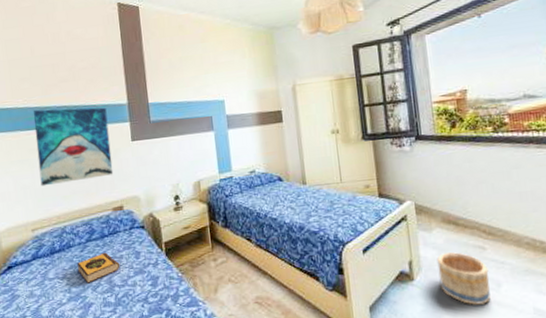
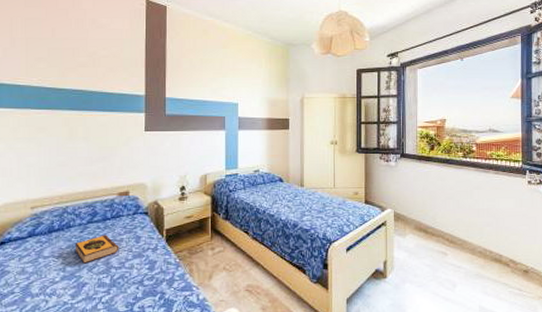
wall art: present [33,107,114,187] -> none [46,91,123,166]
basket: present [437,252,491,305] -> none [407,256,448,302]

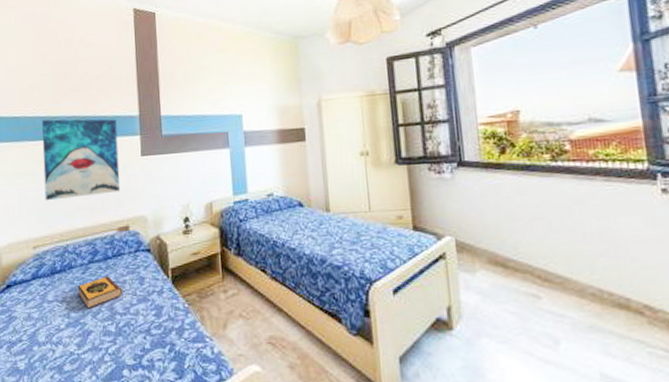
wall art: none [46,91,123,166] -> present [41,118,121,201]

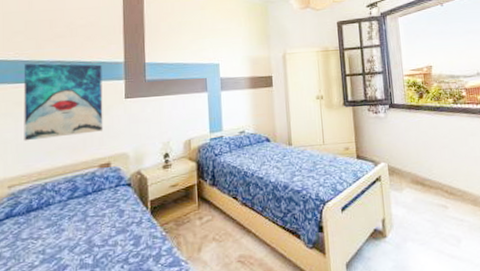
hardback book: present [77,276,123,309] -> none [54,210,102,244]

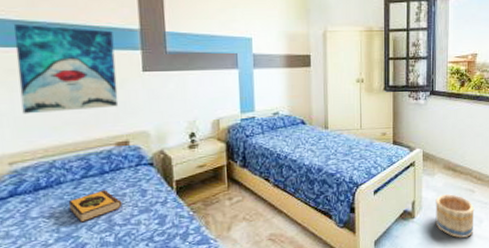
hardback book: none [54,210,102,244] -> present [68,189,123,223]
basket: none [406,210,452,260] -> present [435,194,475,238]

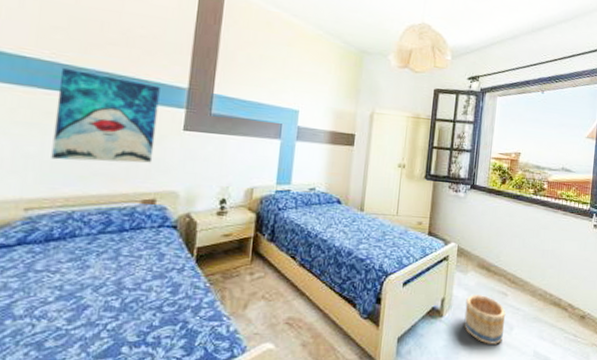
hardback book: present [68,189,123,223] -> none [77,248,137,282]

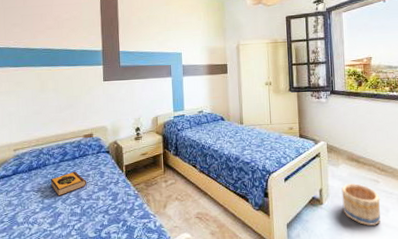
wall art: present [51,68,160,163] -> none [22,51,87,114]
hardback book: none [77,248,137,282] -> present [50,171,87,196]

